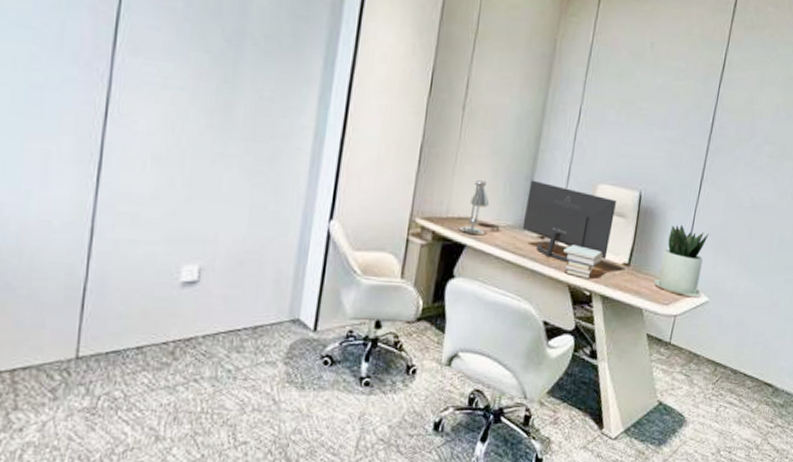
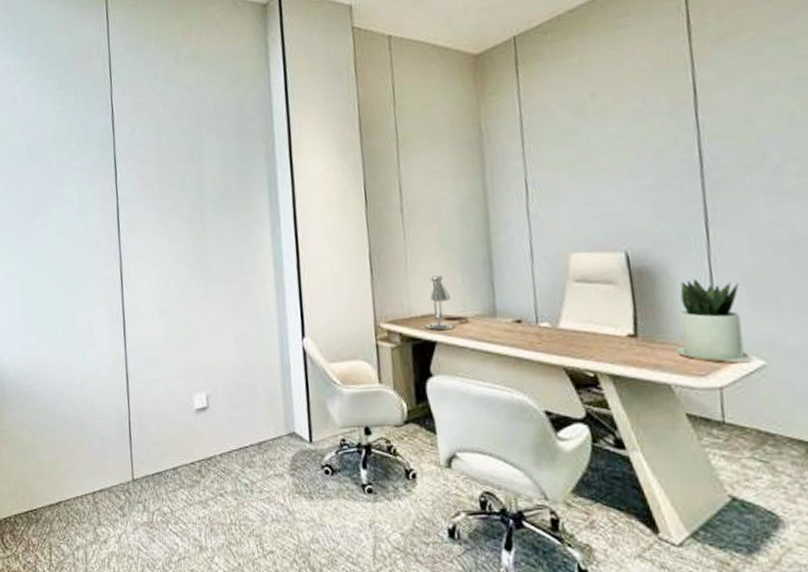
computer monitor: present [522,180,616,262] -> none [490,264,604,344]
books: present [563,245,603,279] -> none [547,323,600,359]

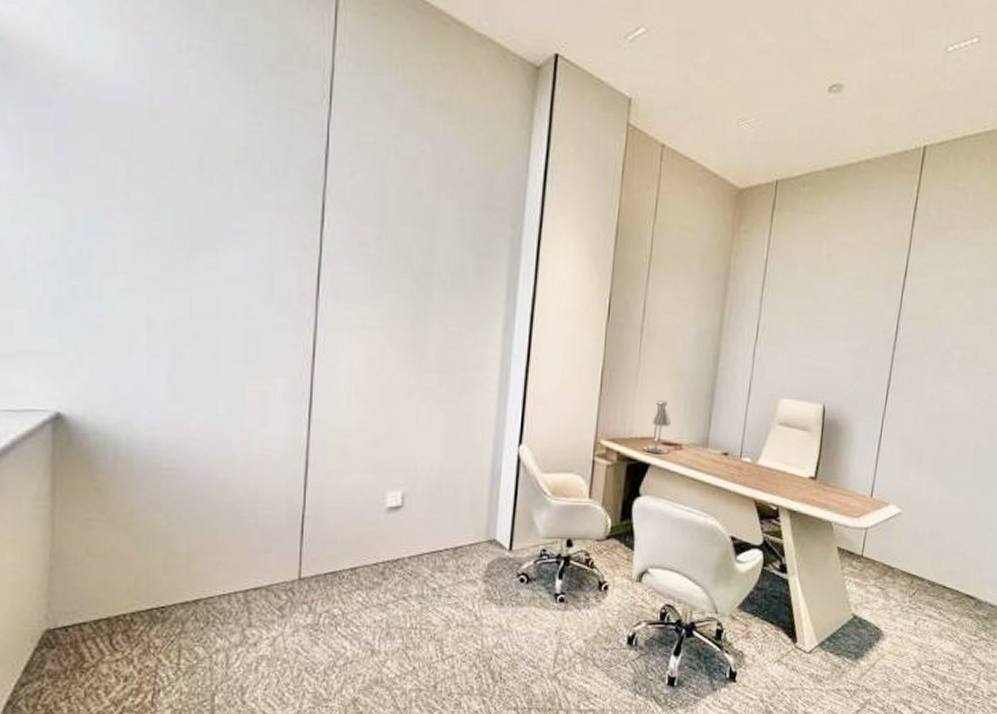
planter: present [677,278,753,363] -> none [842,435,898,509]

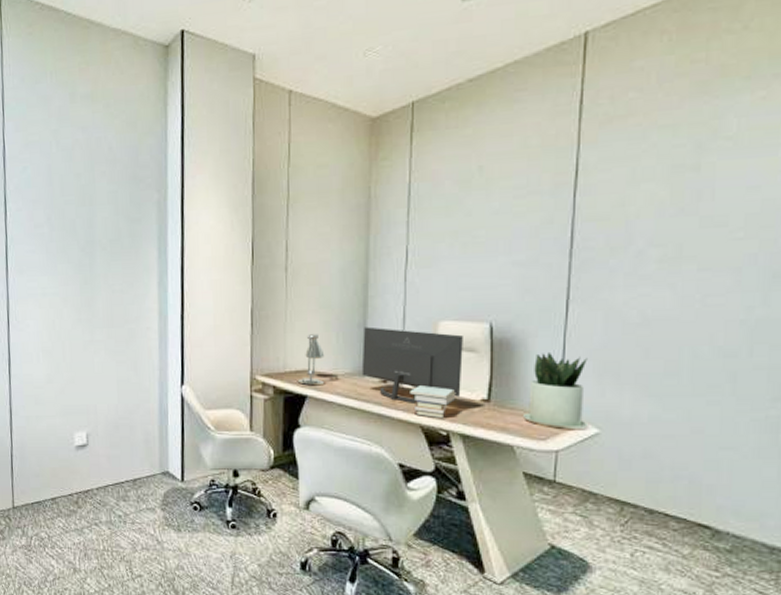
computer monitor: none [705,398,799,477] -> present [361,326,463,403]
books: none [748,460,788,494] -> present [410,385,456,419]
planter: none [842,435,898,509] -> present [523,351,589,430]

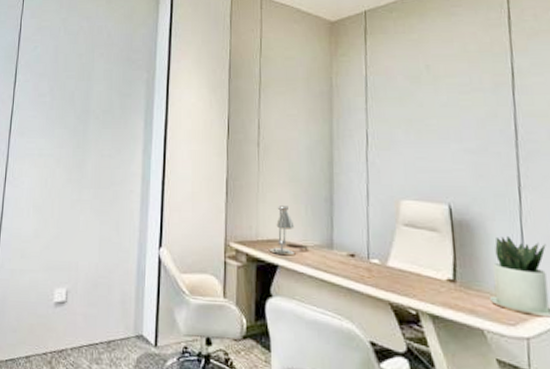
computer monitor: present [361,326,463,403] -> none [330,201,427,279]
books: present [410,385,456,419] -> none [377,262,423,297]

